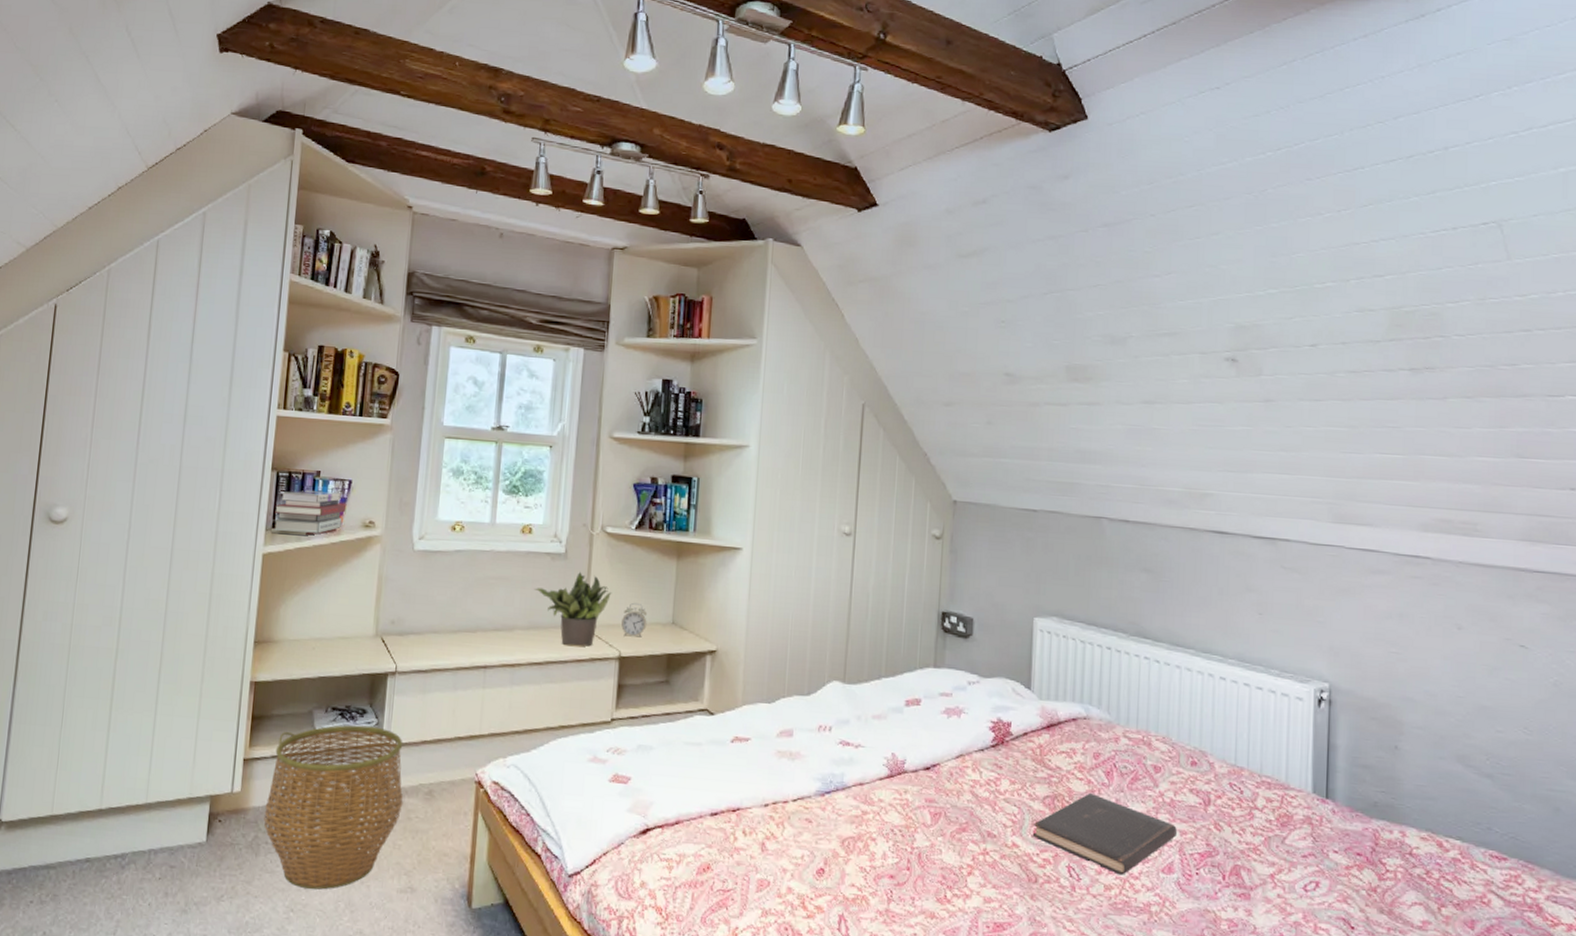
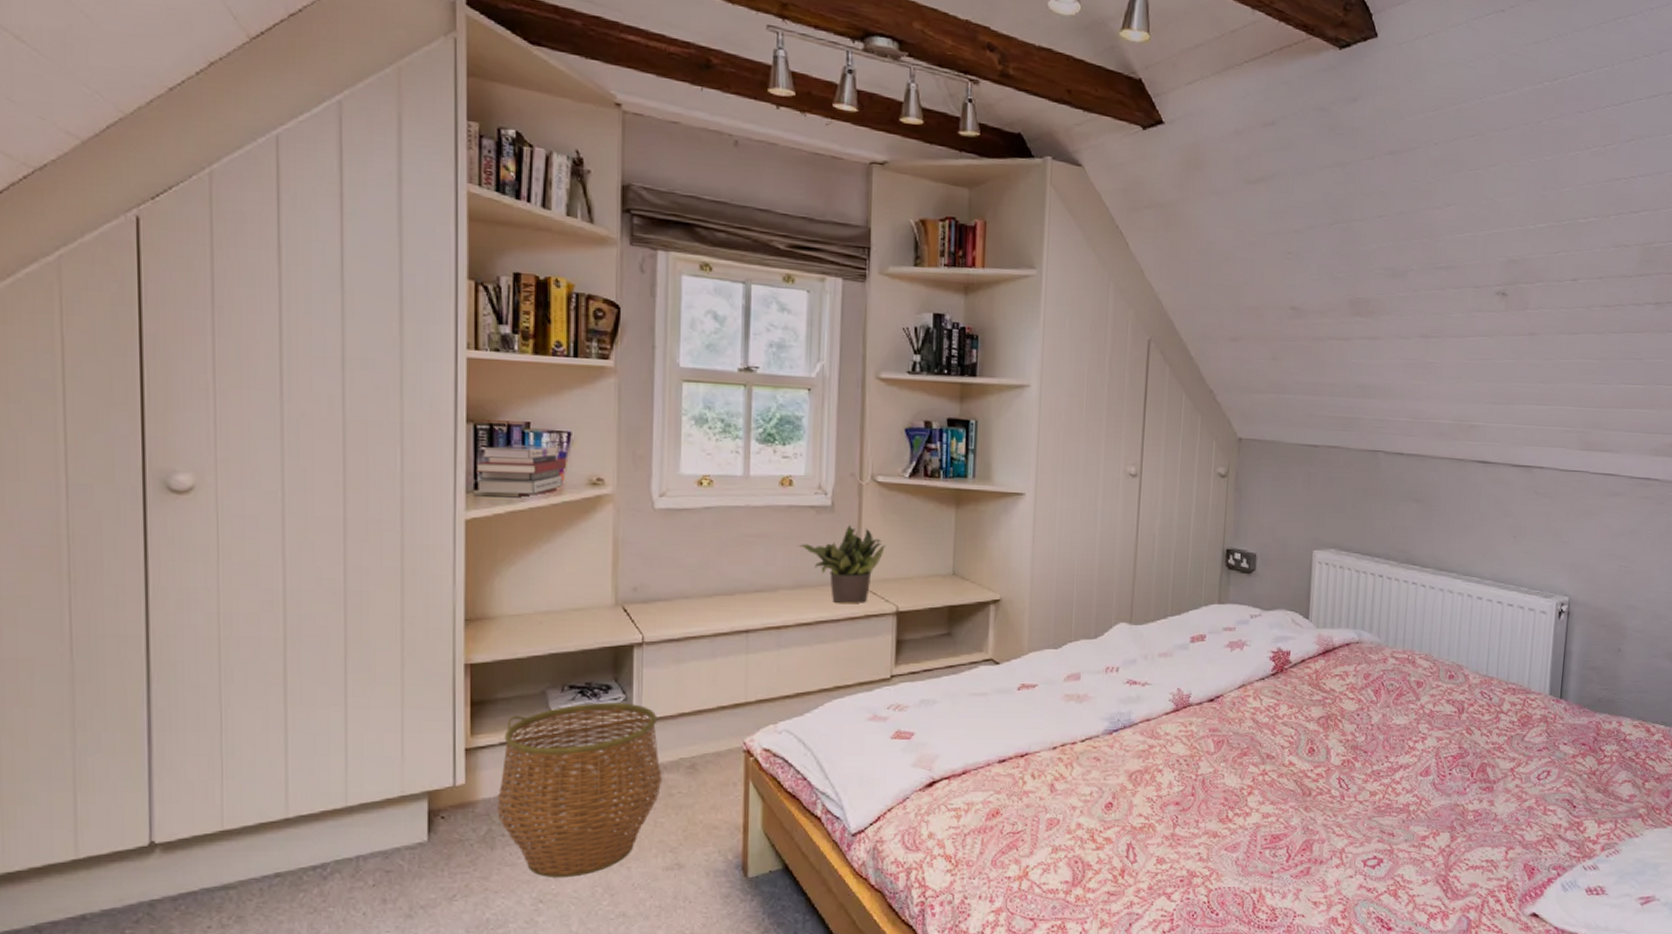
alarm clock: present [620,602,648,638] -> none [897,554,926,591]
hardcover book: present [1033,792,1177,875] -> none [1308,710,1434,782]

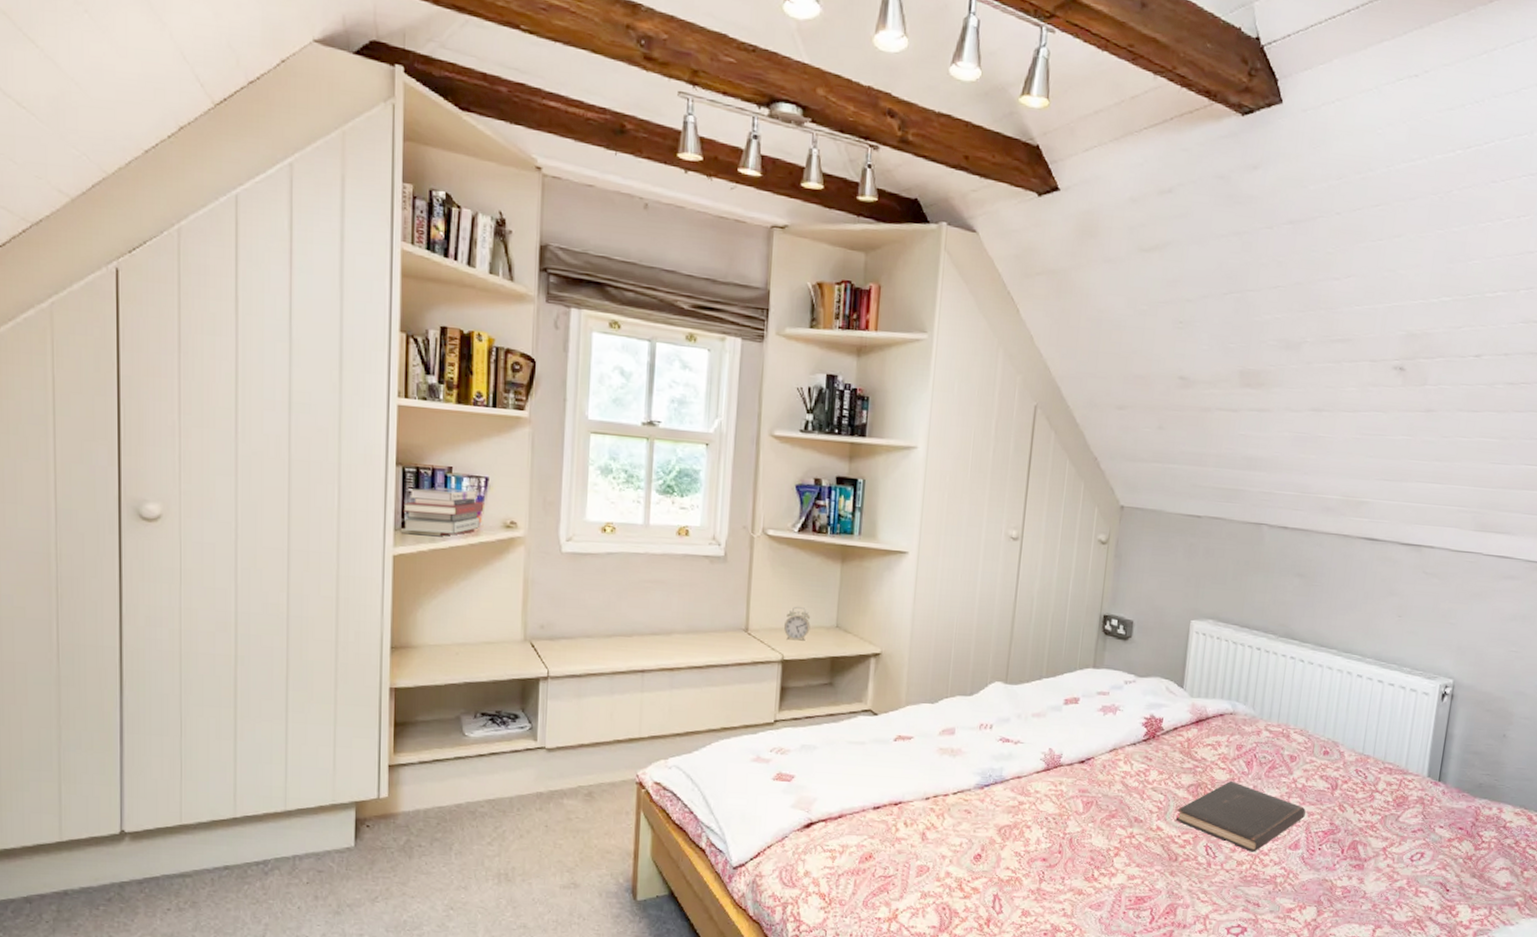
basket: present [497,702,663,877] -> none [415,730,562,888]
potted plant: present [799,524,886,604] -> none [693,574,774,651]
alarm clock: none [897,554,926,591] -> present [783,606,811,641]
hardcover book: none [1308,710,1434,782] -> present [1176,780,1306,852]

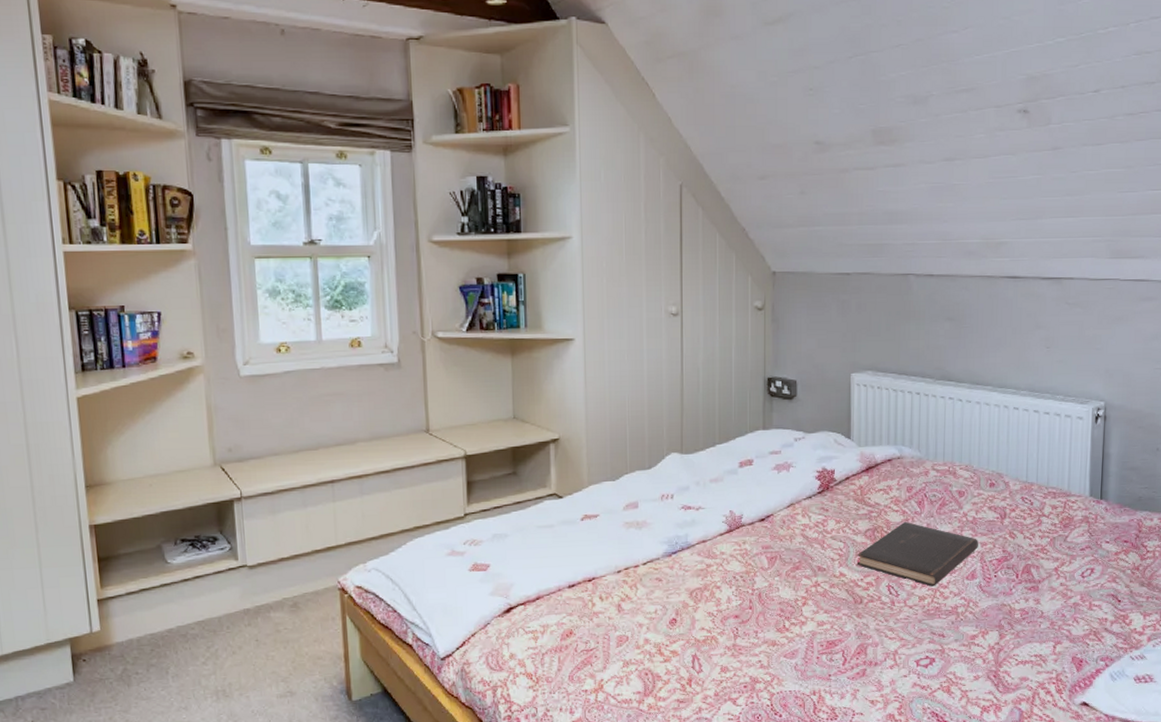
books: present [400,487,484,536] -> none [80,327,160,375]
alarm clock: present [783,606,811,641] -> none [462,402,489,436]

